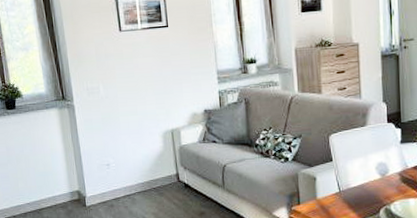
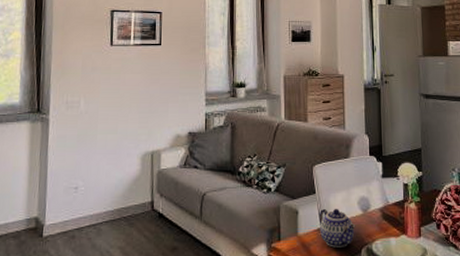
teapot: none [336,173,374,209] -> present [319,208,356,248]

